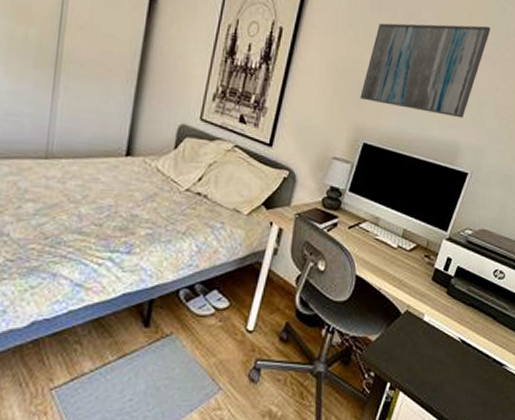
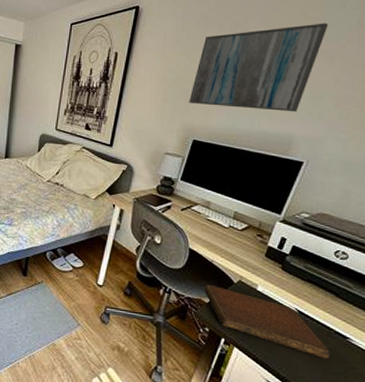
notebook: none [371,318,489,392] -> present [204,284,331,360]

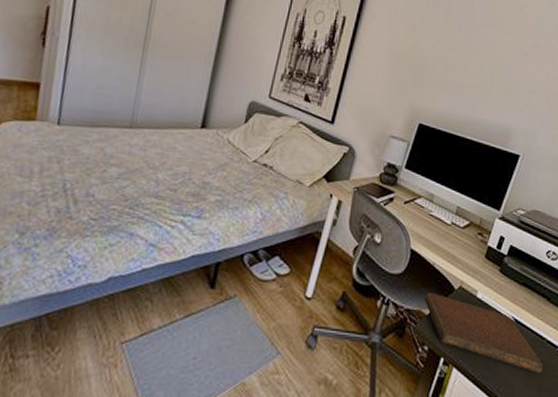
wall art: present [189,23,328,112] -> none [416,14,540,103]

